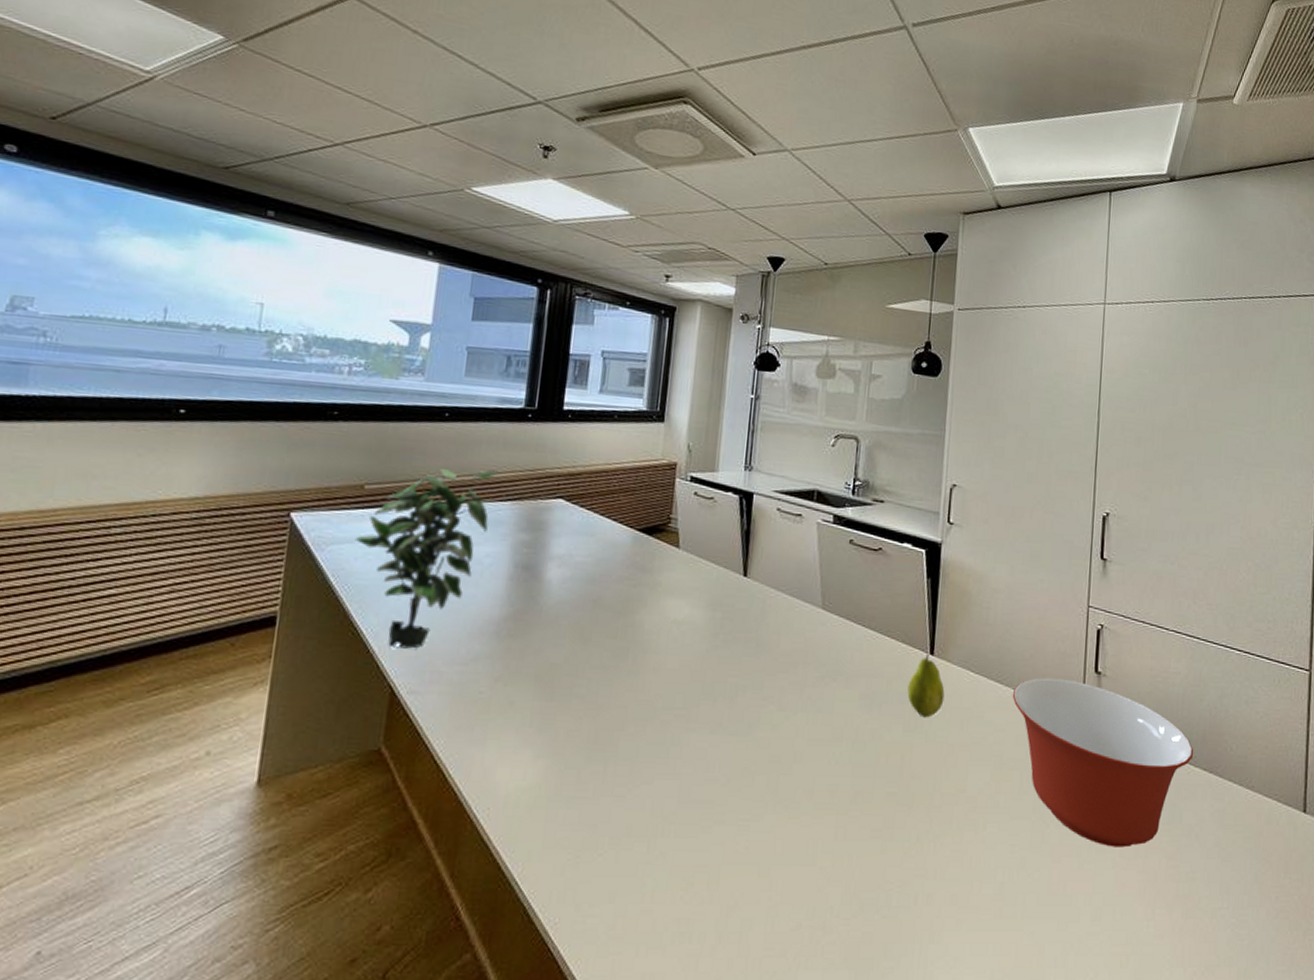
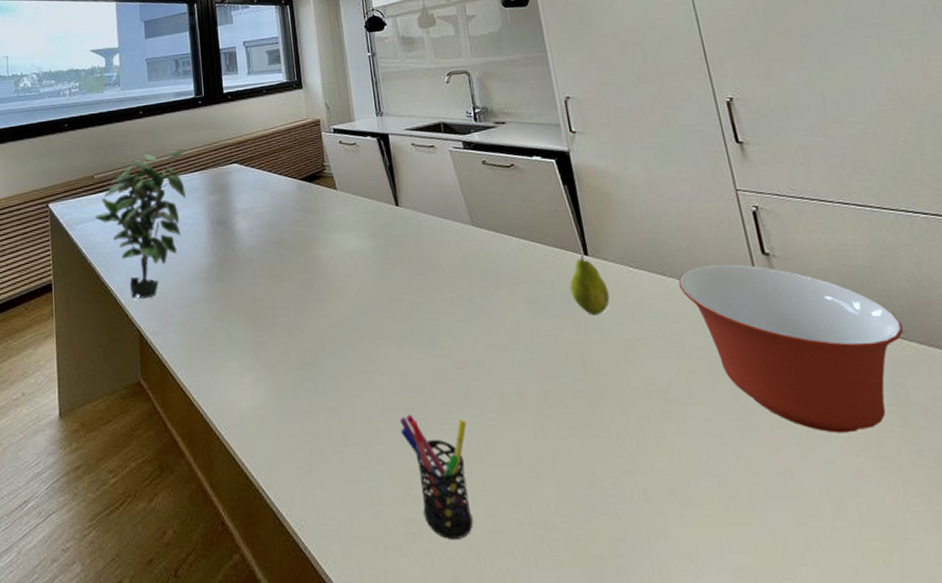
pen holder: none [693,806,768,940] -> present [400,414,473,539]

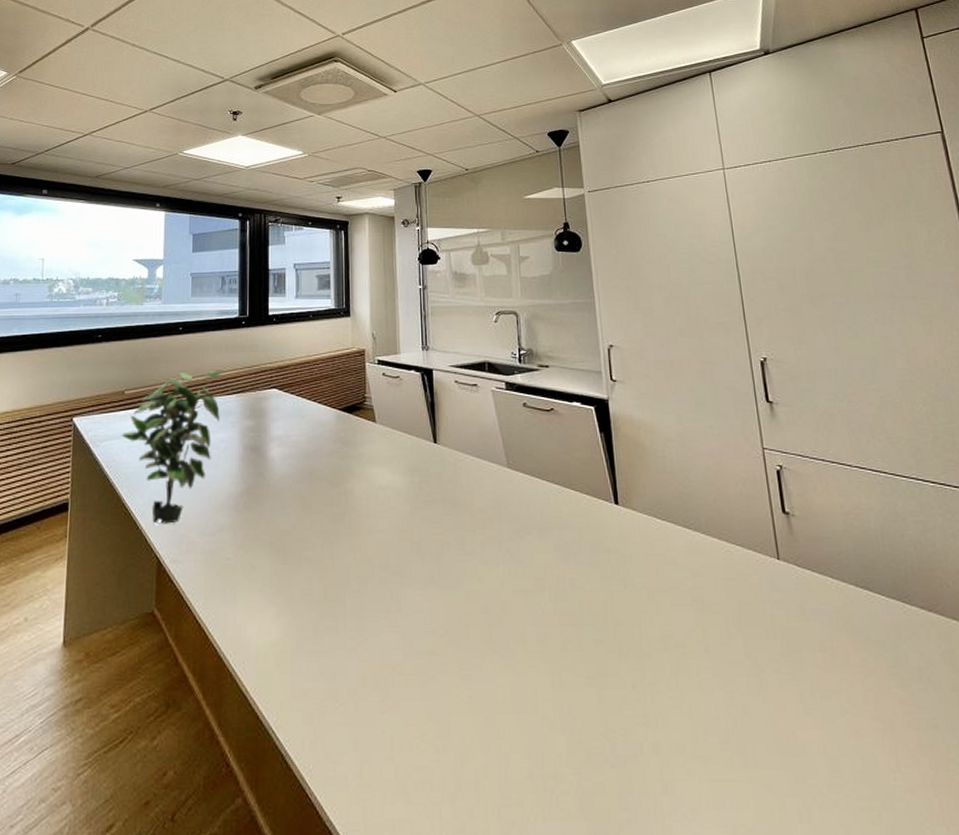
pen holder: present [400,414,473,539] -> none [420,657,486,788]
fruit: present [569,254,610,316] -> none [598,503,636,565]
mixing bowl: present [678,264,904,433] -> none [702,521,906,693]

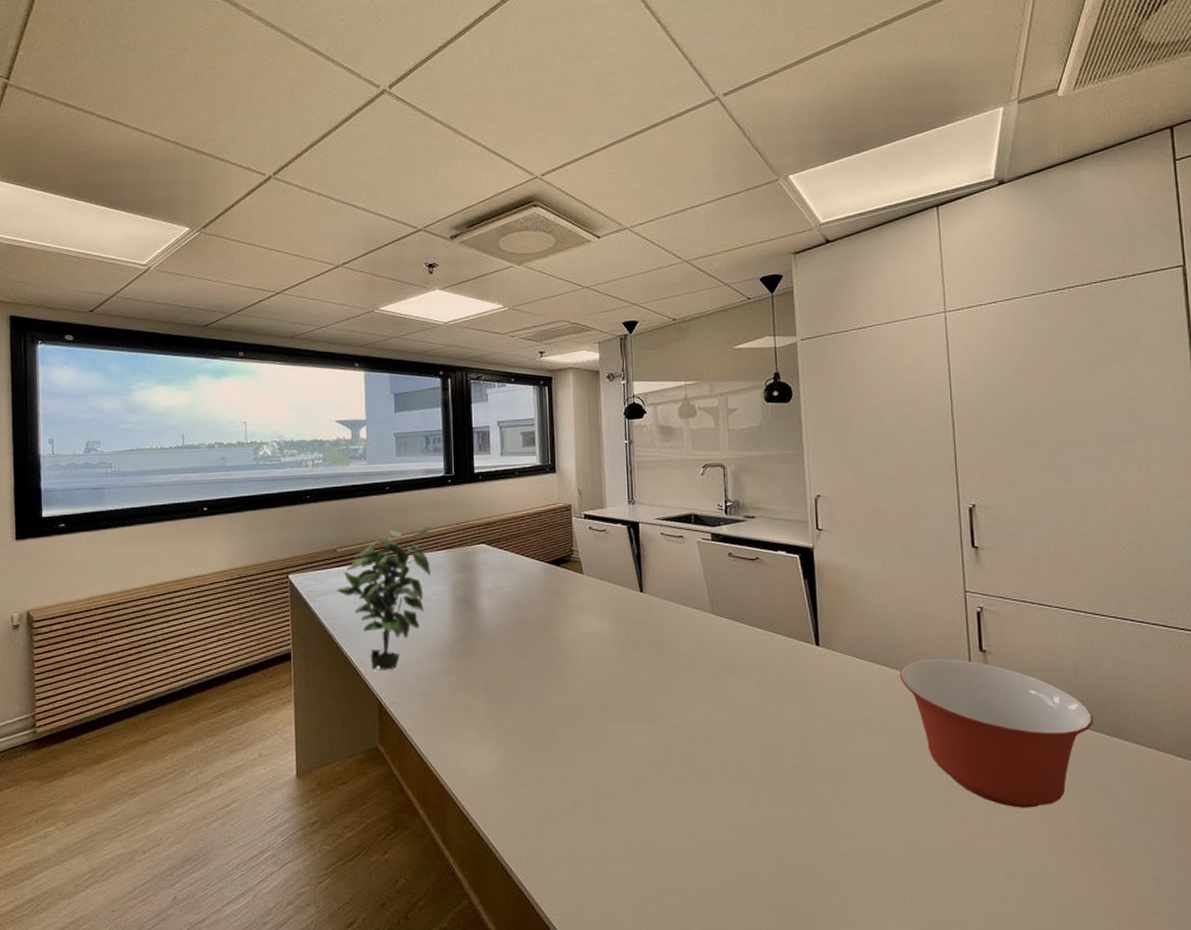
mixing bowl: none [702,521,906,693] -> present [899,658,1093,808]

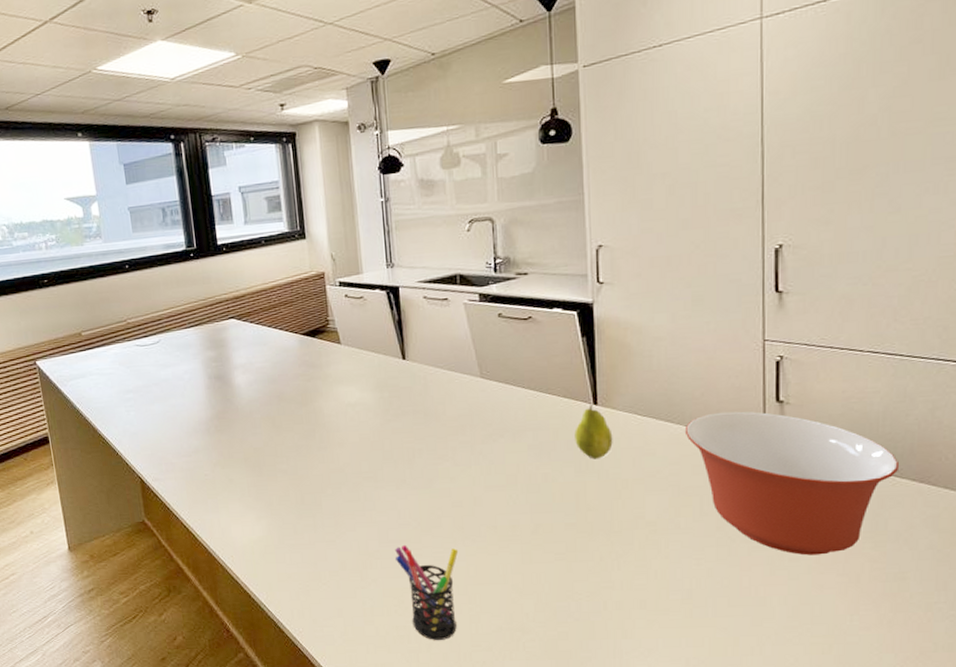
potted plant: present [336,527,432,670] -> none [85,304,181,450]
pen holder: none [627,782,689,890] -> present [395,544,459,640]
fruit: none [799,645,835,701] -> present [574,404,613,460]

